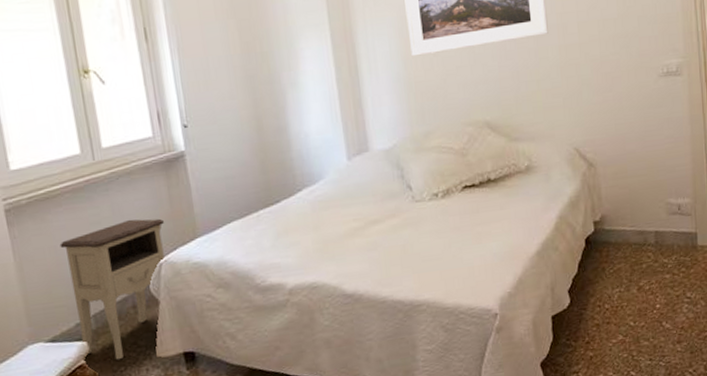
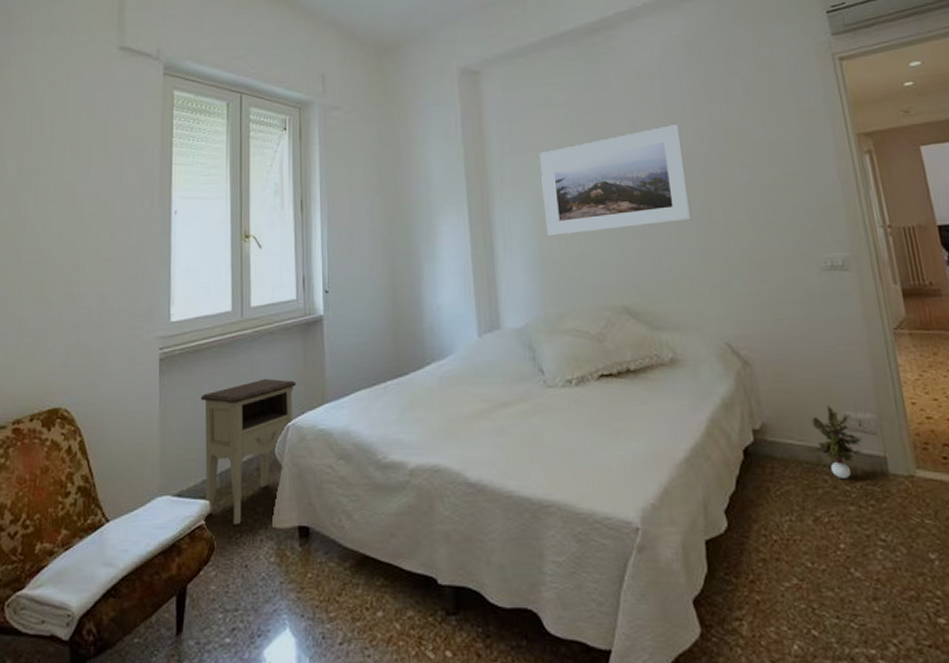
potted plant: none [641,195,680,254] -> present [811,406,863,478]

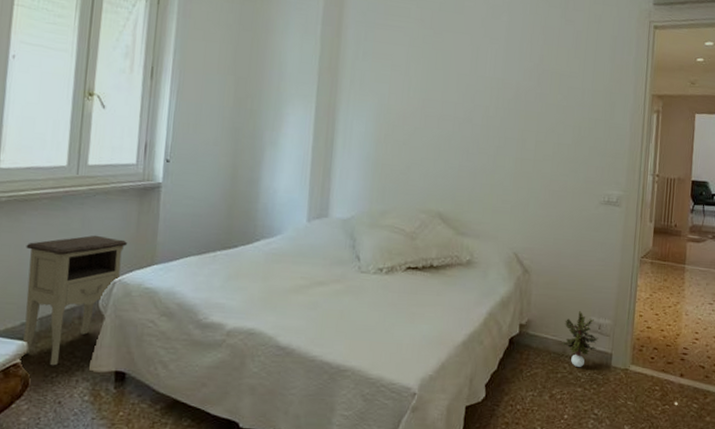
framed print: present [540,124,692,237] -> none [384,58,515,146]

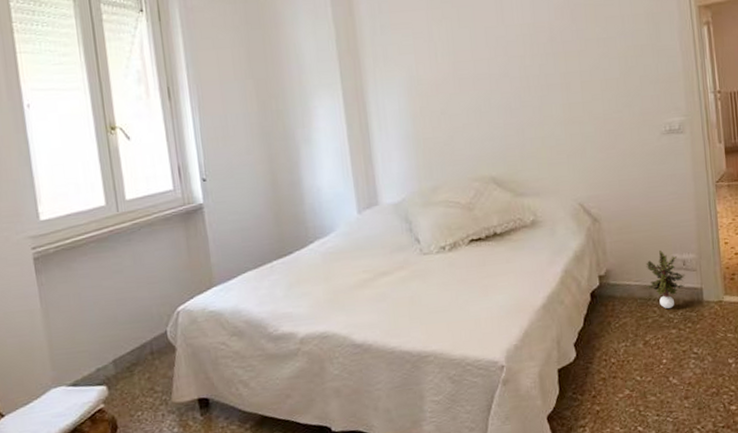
nightstand: present [21,235,127,366] -> none [83,268,184,405]

